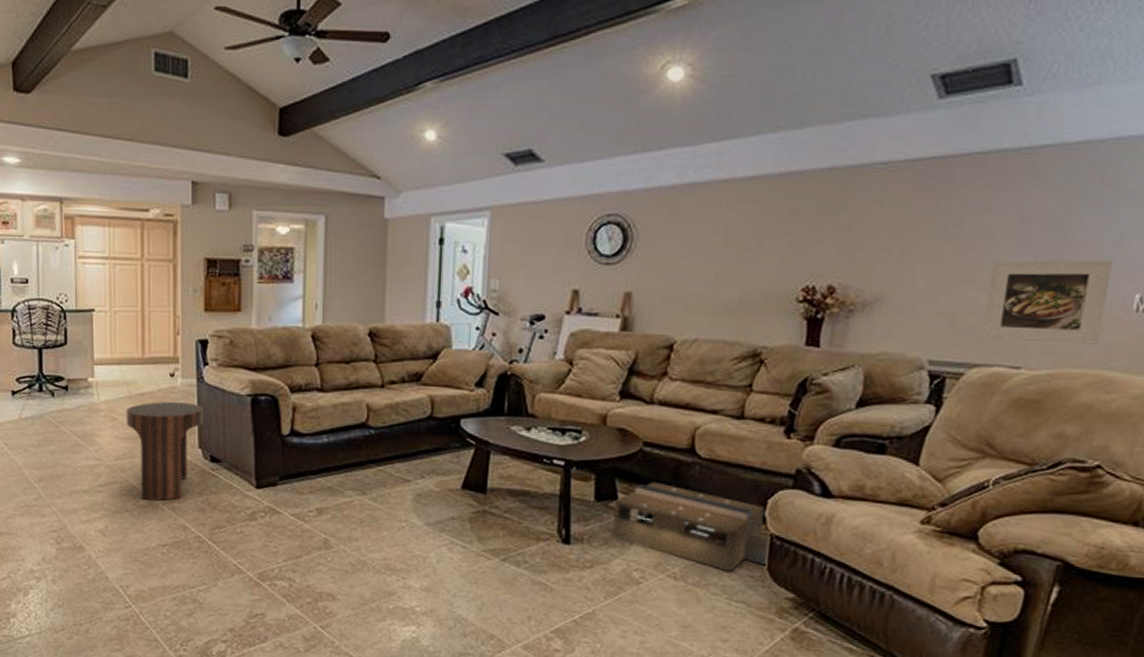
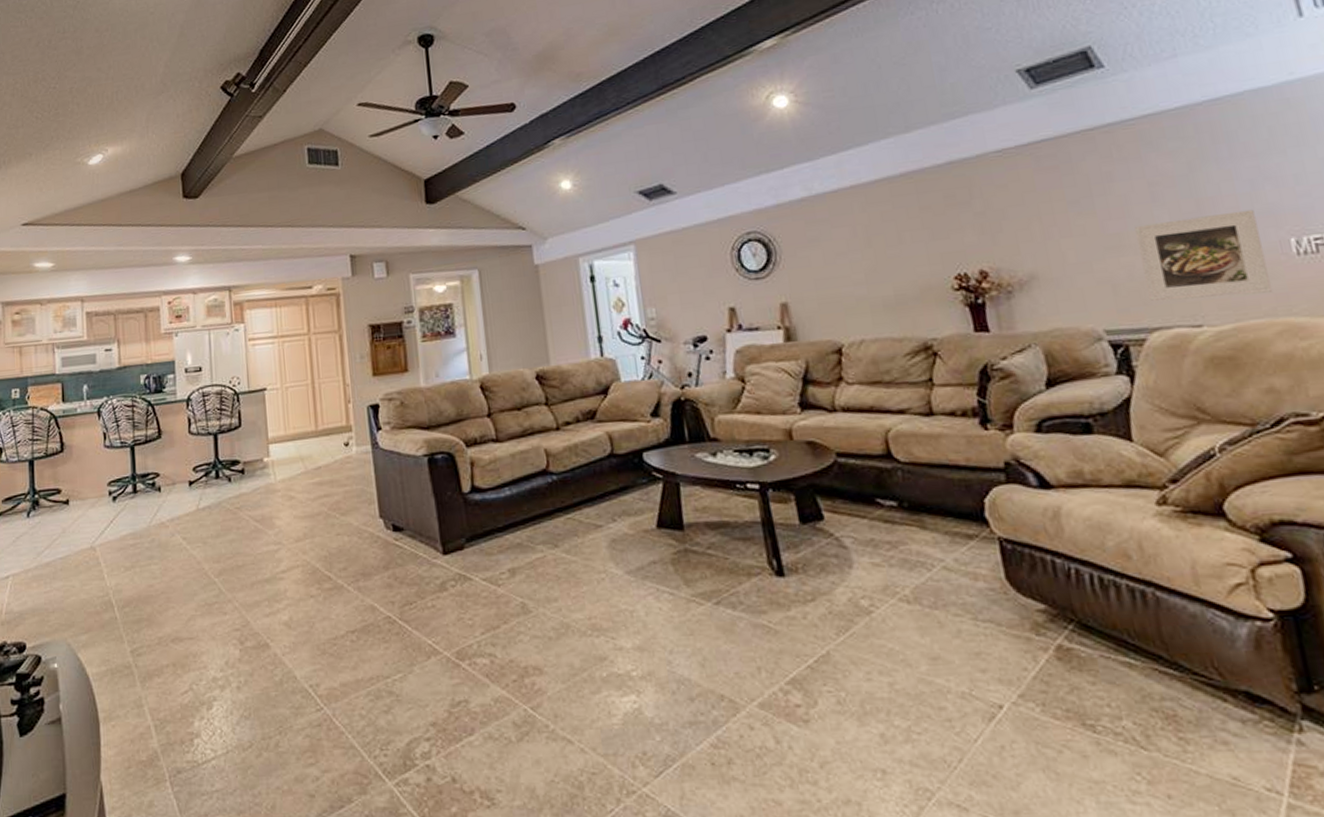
side table: present [126,401,203,501] -> none [303,471,382,582]
ceiling vent: present [612,482,770,572] -> none [822,494,1005,587]

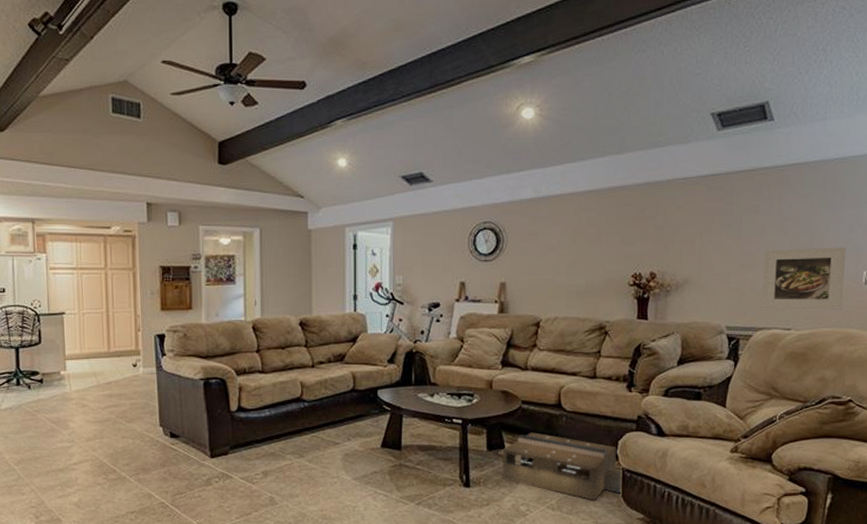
ceiling vent: none [822,494,1005,587] -> present [503,432,622,501]

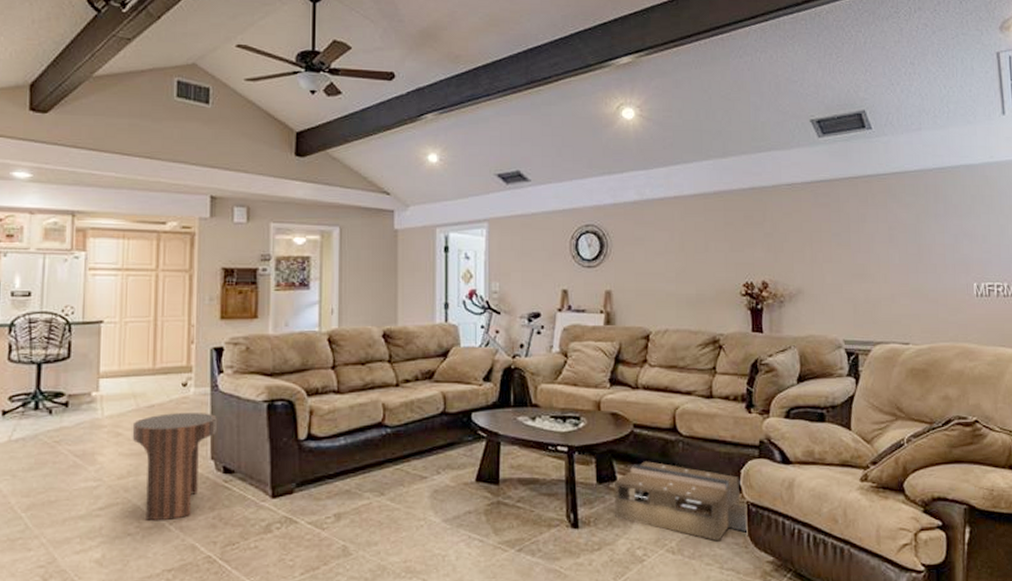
side table: none [95,387,163,474] -> present [132,412,217,520]
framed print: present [761,247,846,310] -> none [875,257,957,323]

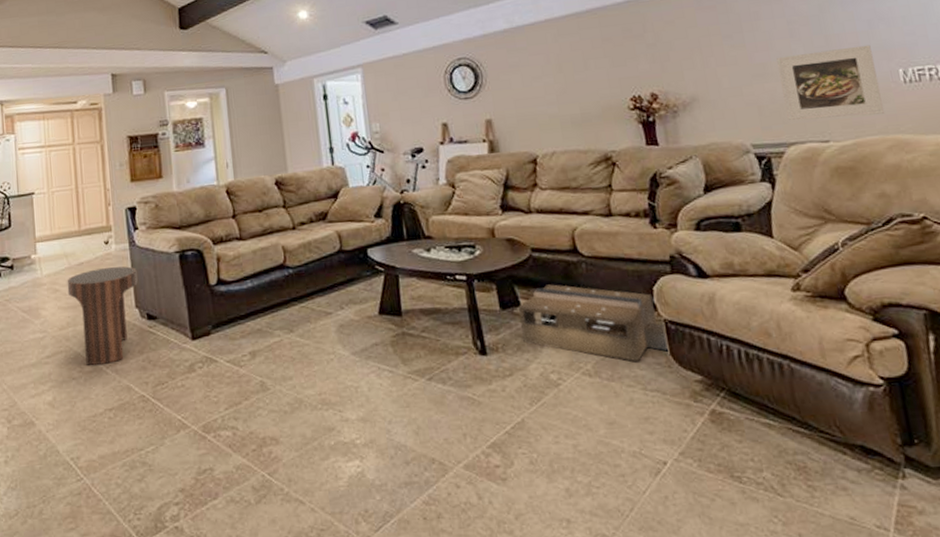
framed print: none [875,257,957,323] -> present [777,44,884,121]

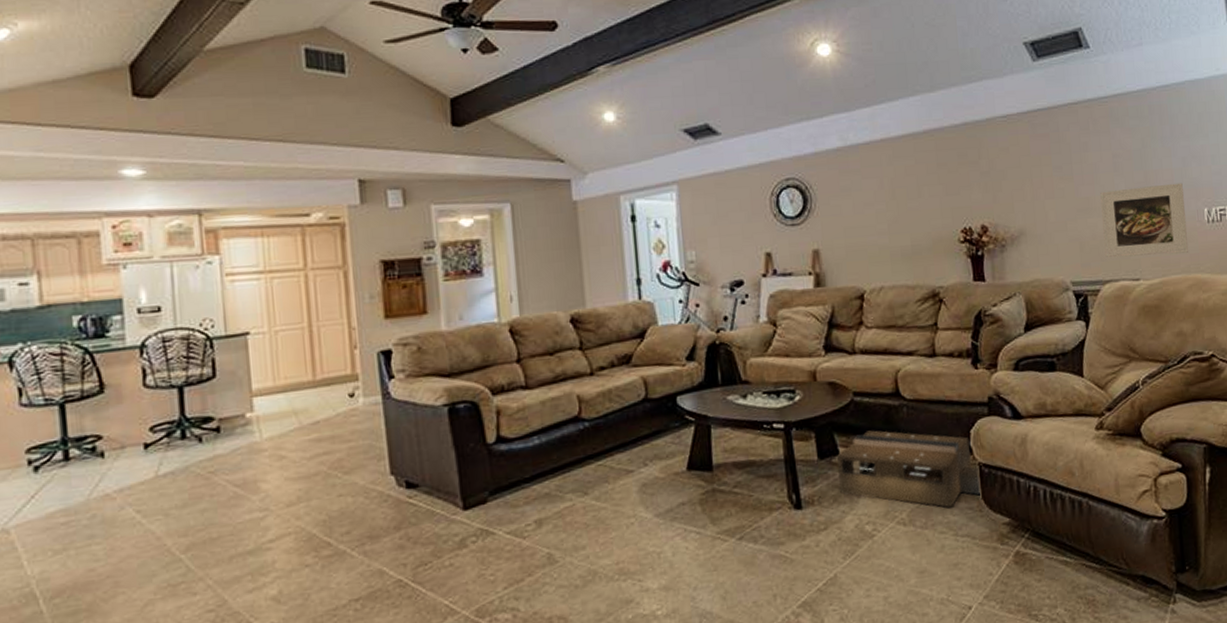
side table: present [67,266,138,365] -> none [297,424,394,548]

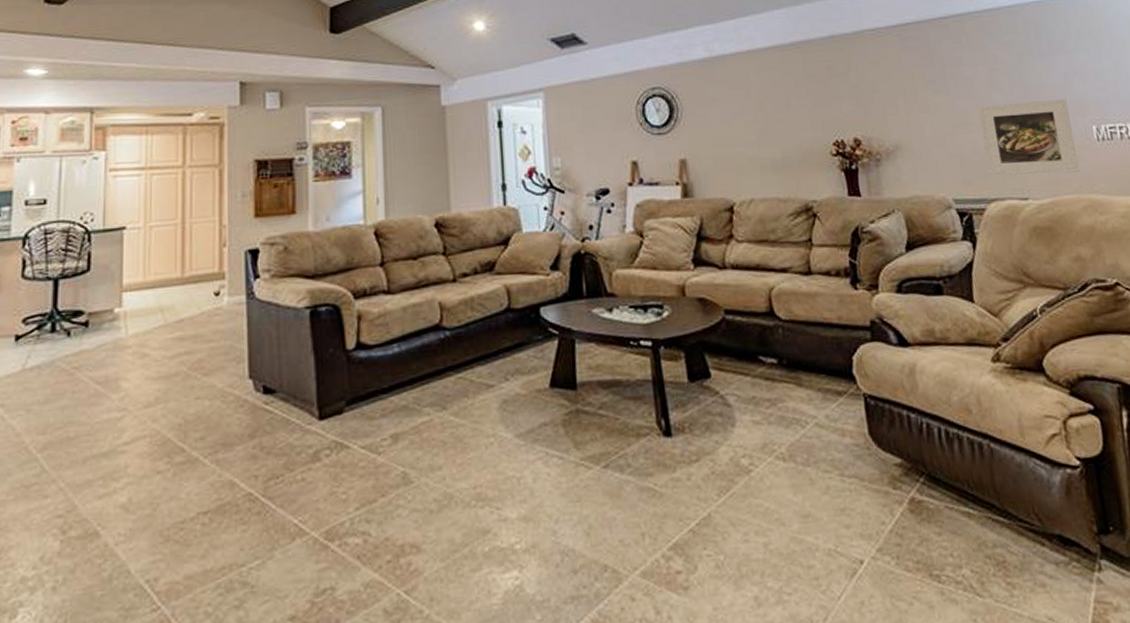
ceiling vent: present [837,430,981,508] -> none [709,352,868,444]

